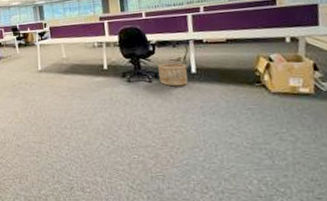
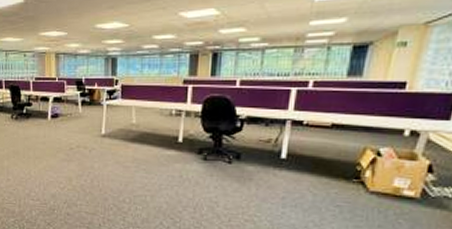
wooden bucket: present [158,62,188,87] -> none [241,143,277,172]

